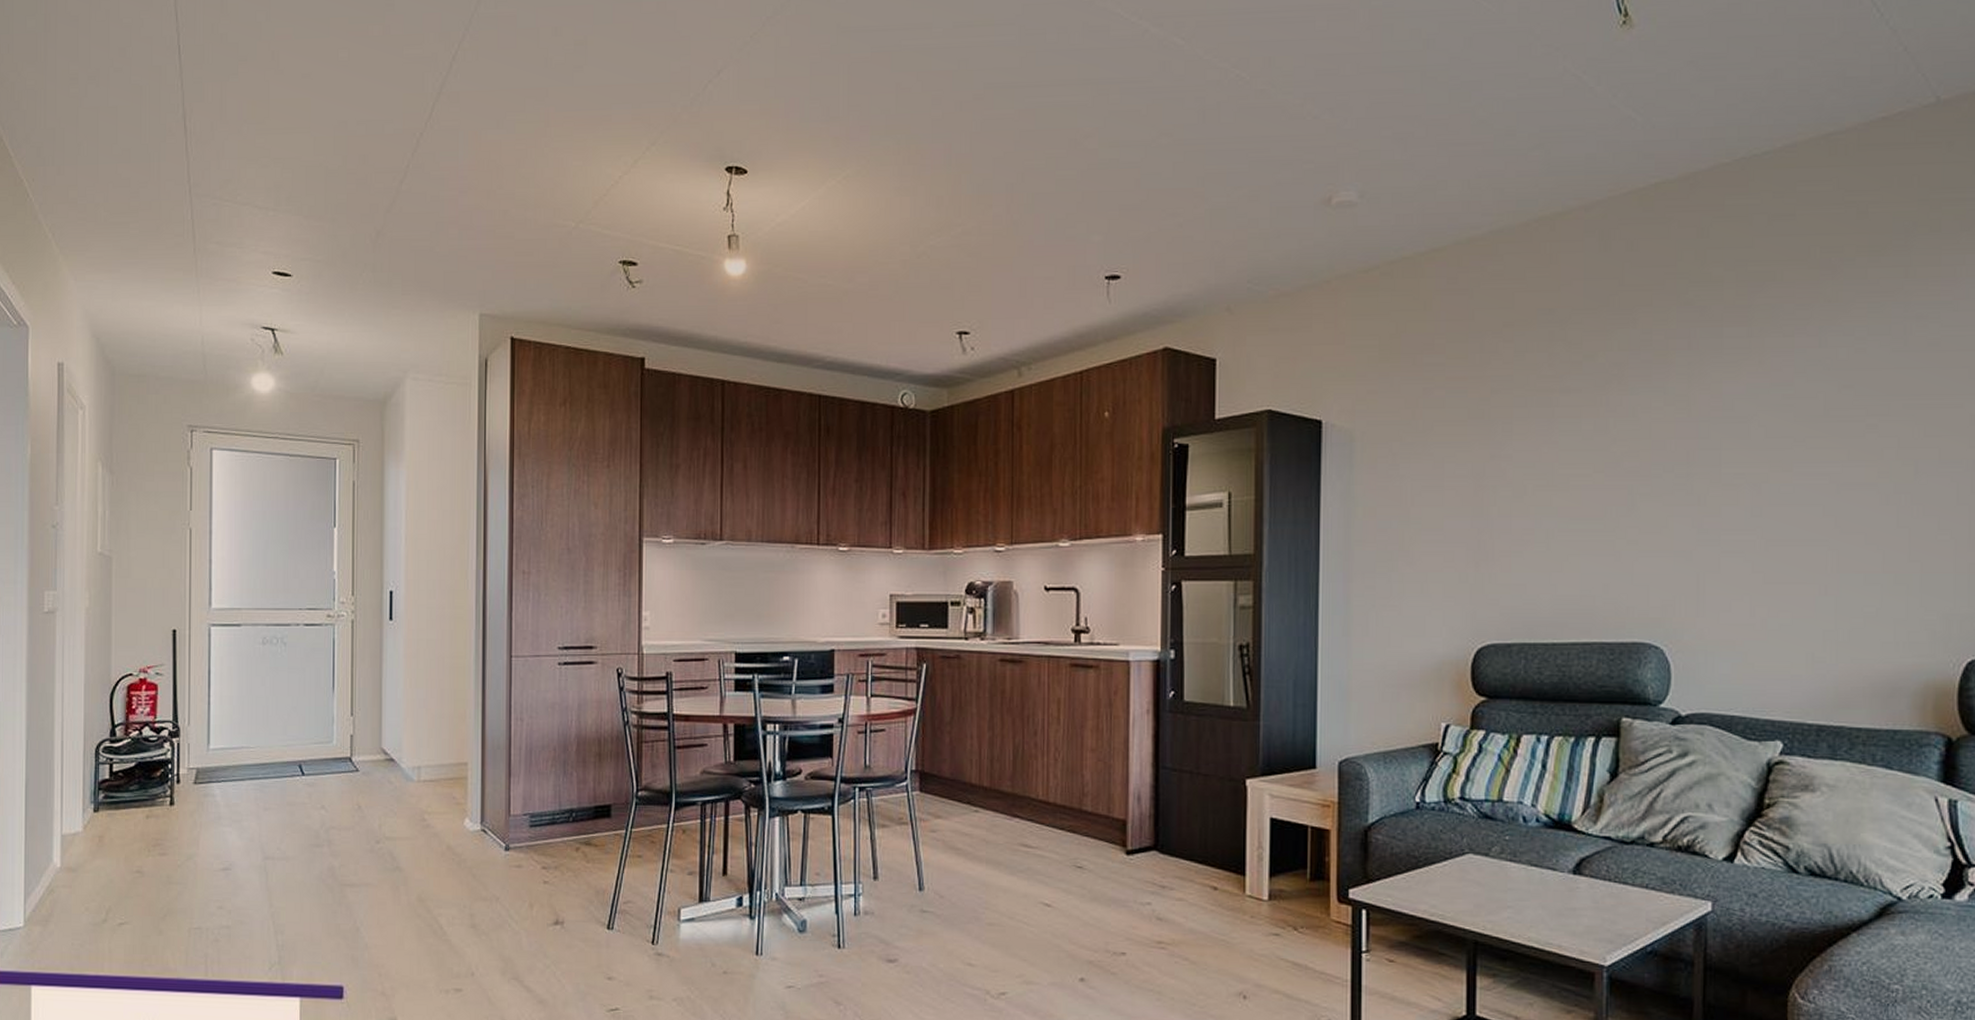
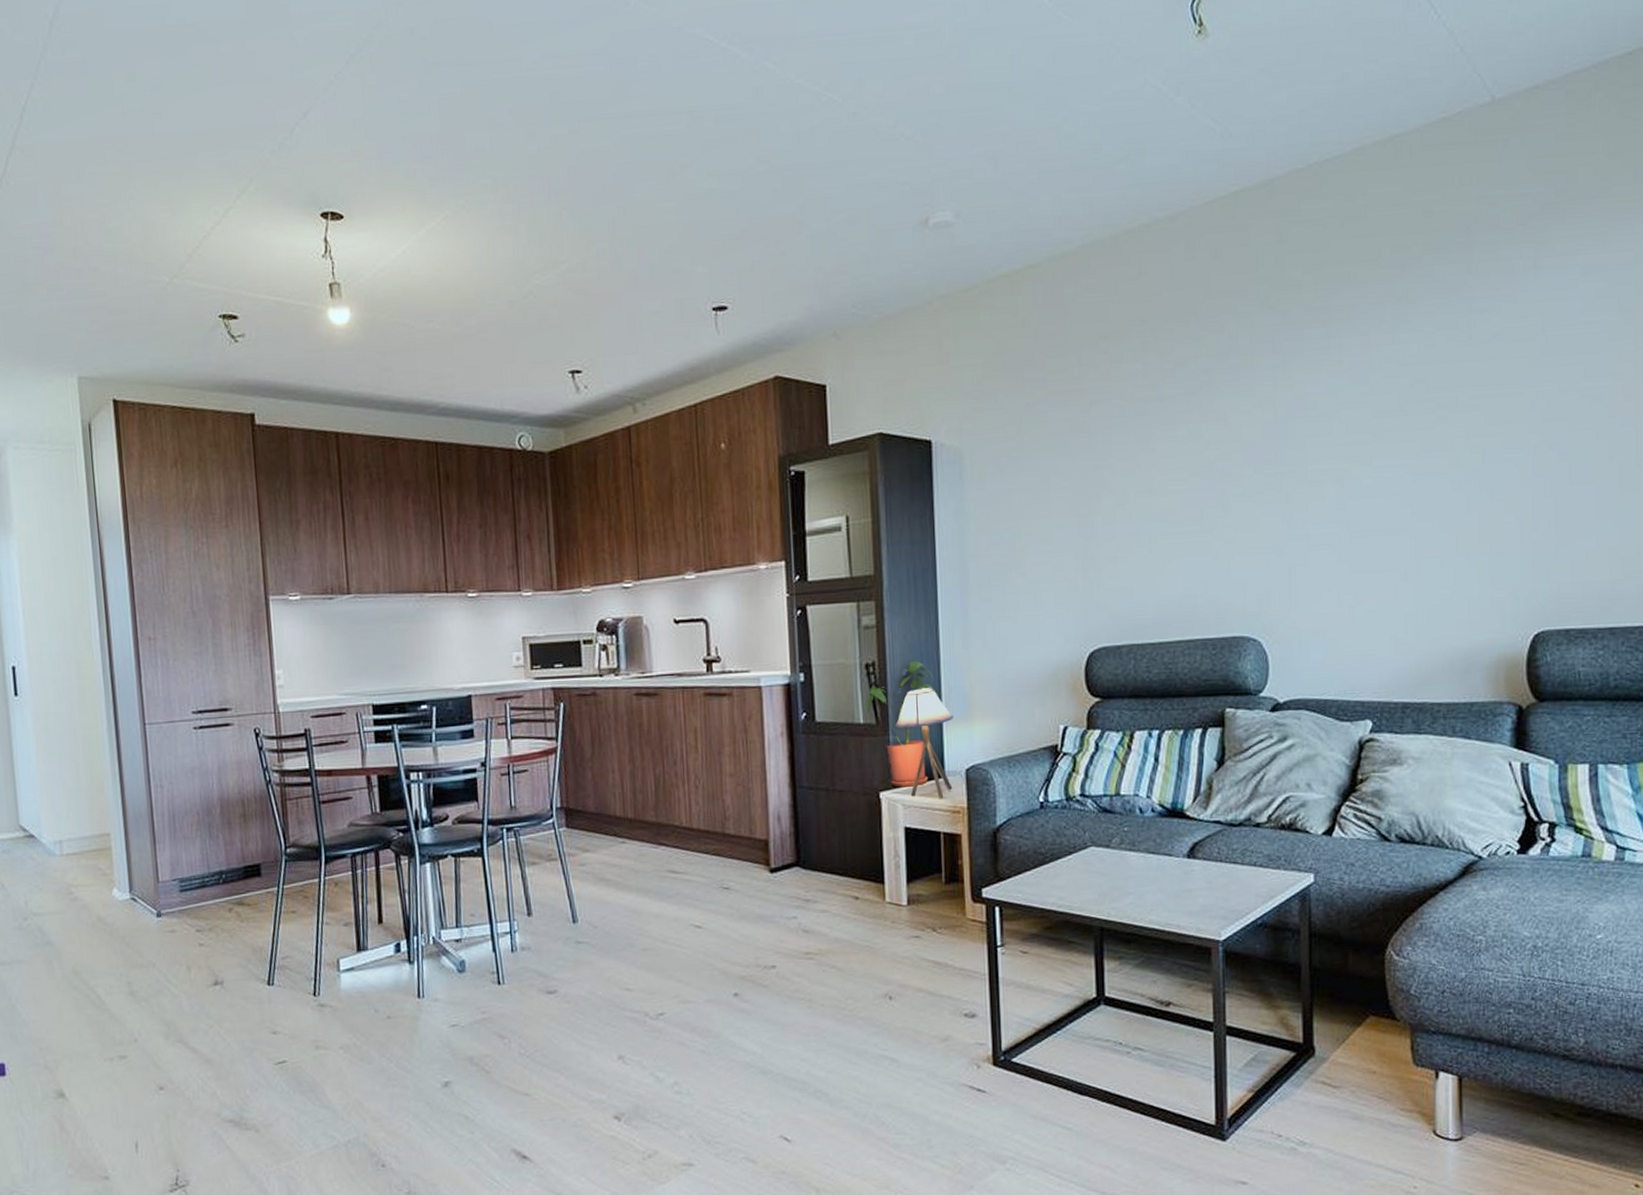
house plant: none [1237,646,1314,776] -> present [866,661,938,788]
table lamp: none [1267,673,1329,791] -> present [895,687,954,799]

